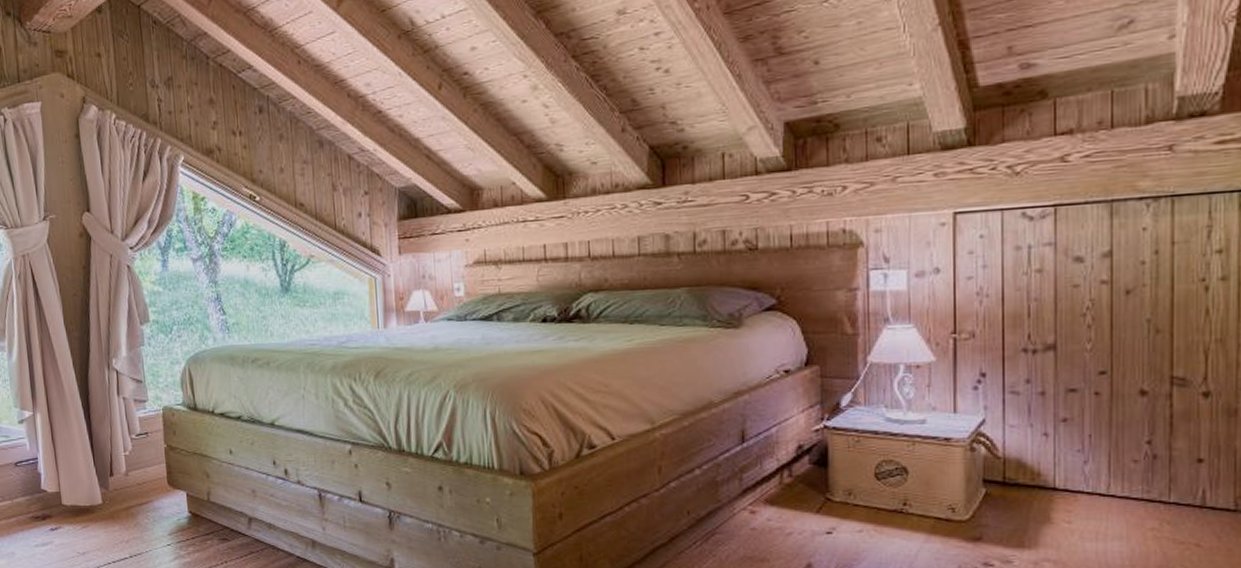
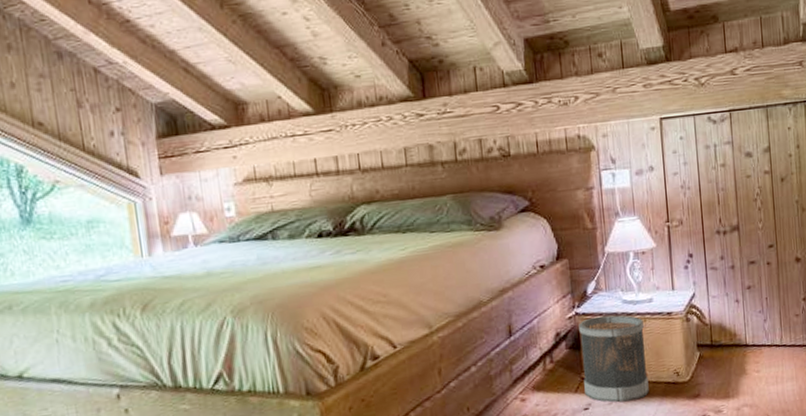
wastebasket: none [827,432,912,532] -> present [579,315,649,403]

